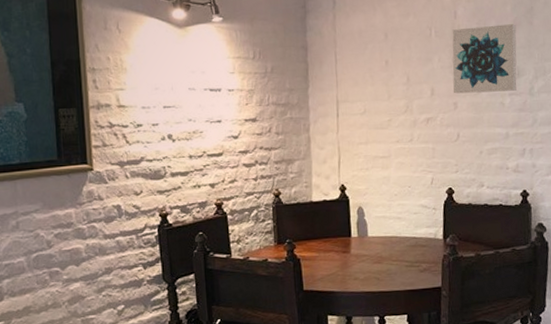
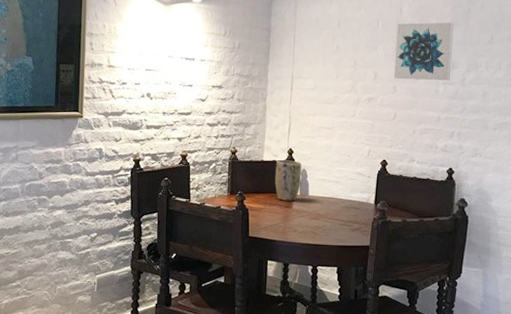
plant pot: none [326,198,358,245] -> present [275,160,302,201]

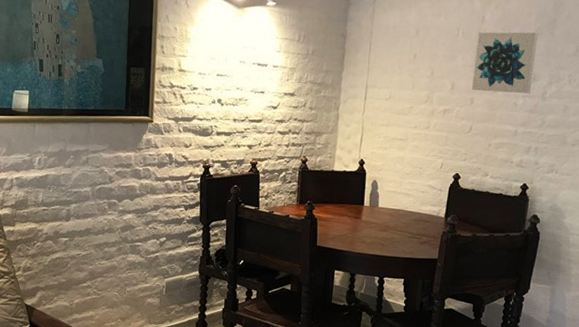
plant pot: present [275,160,302,201] -> none [344,170,373,212]

